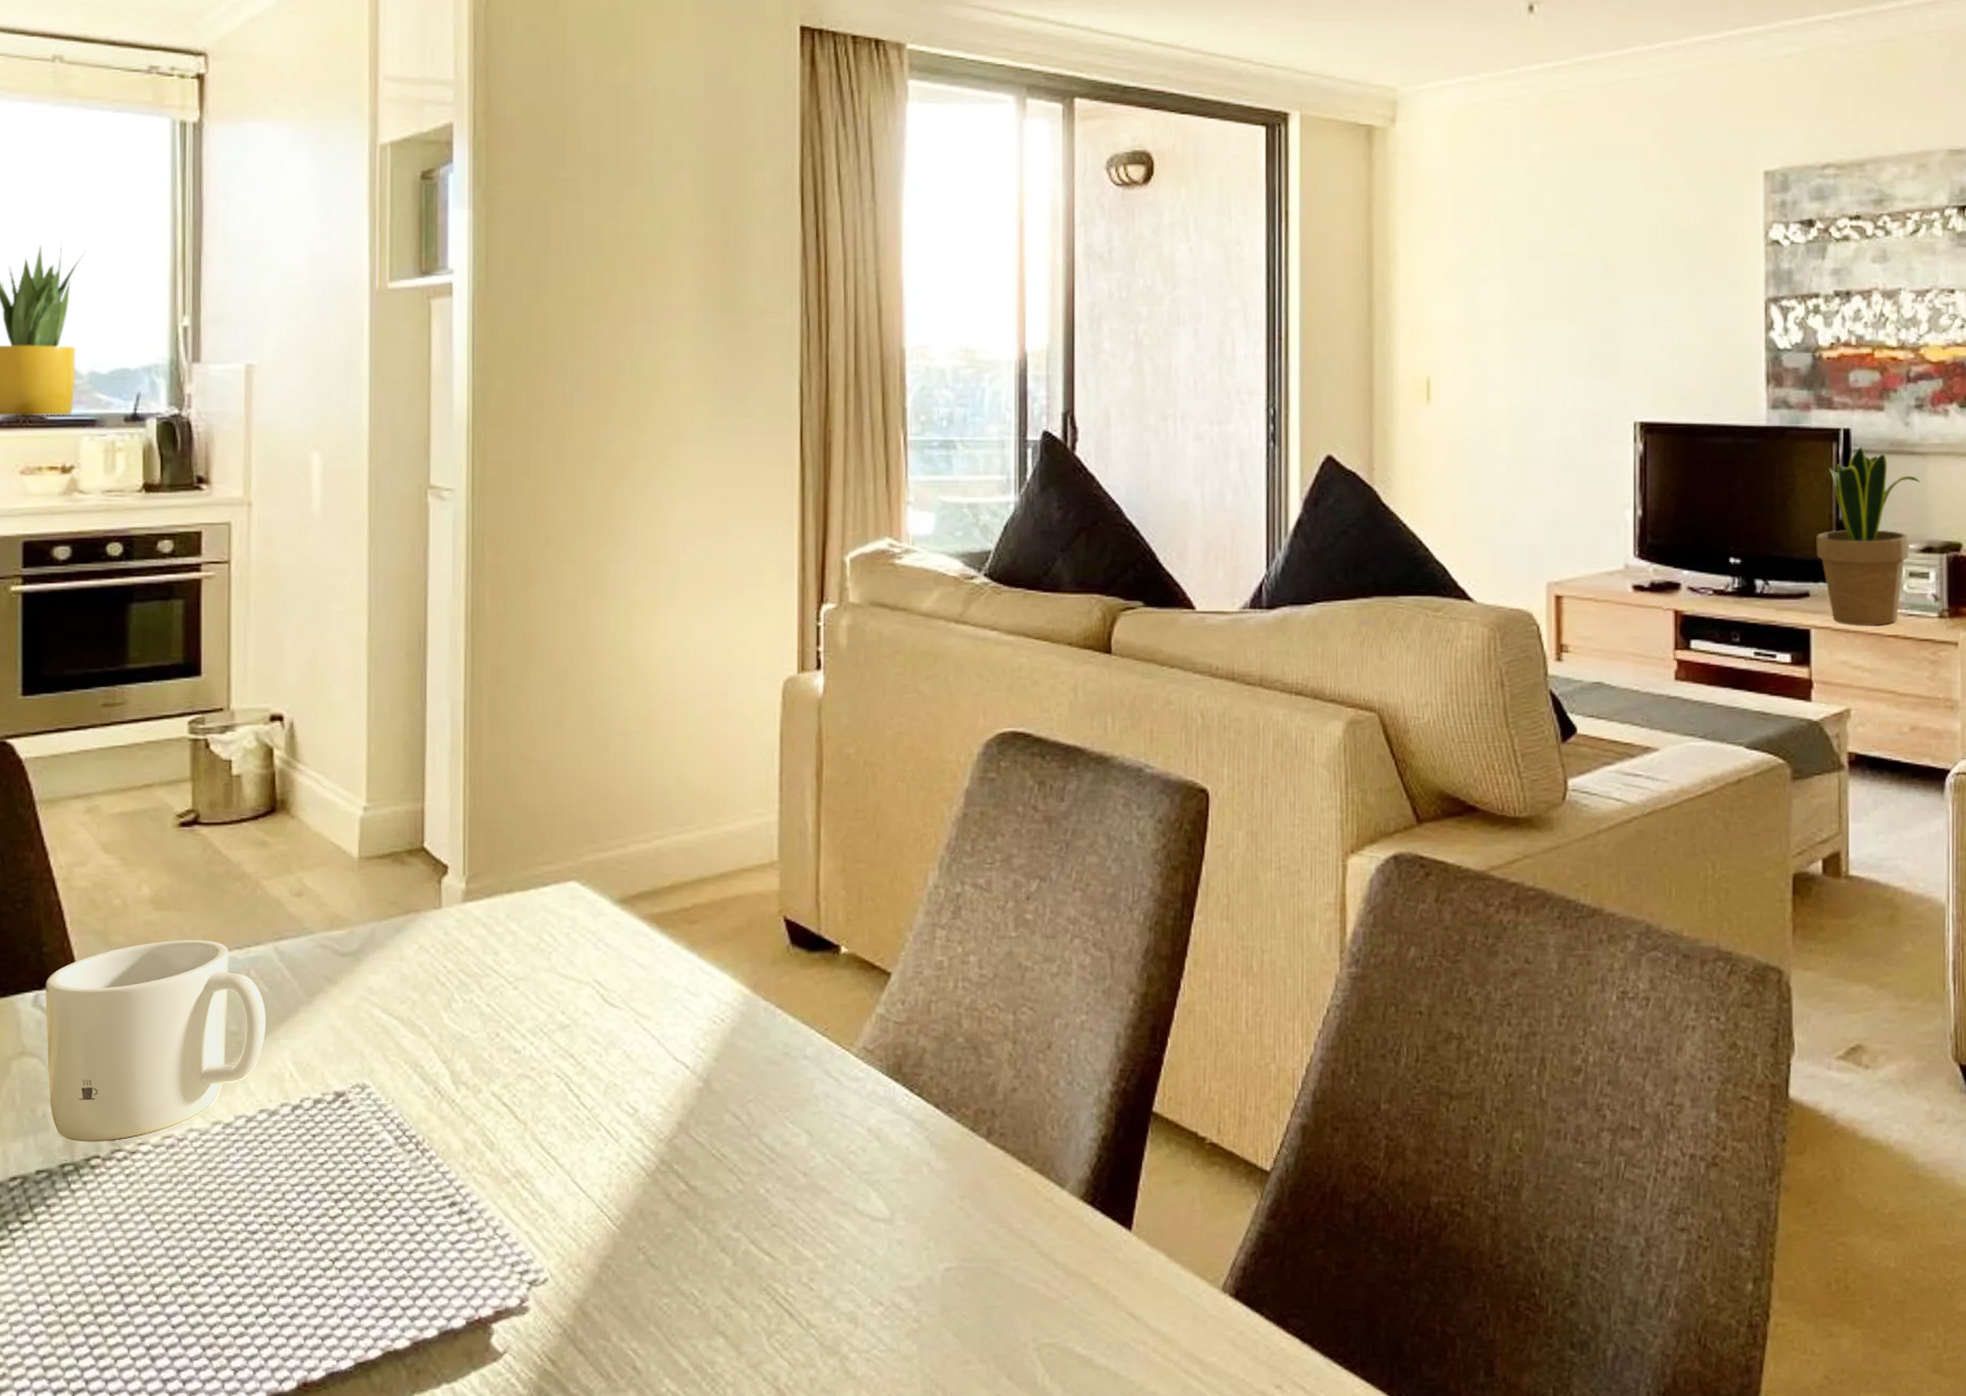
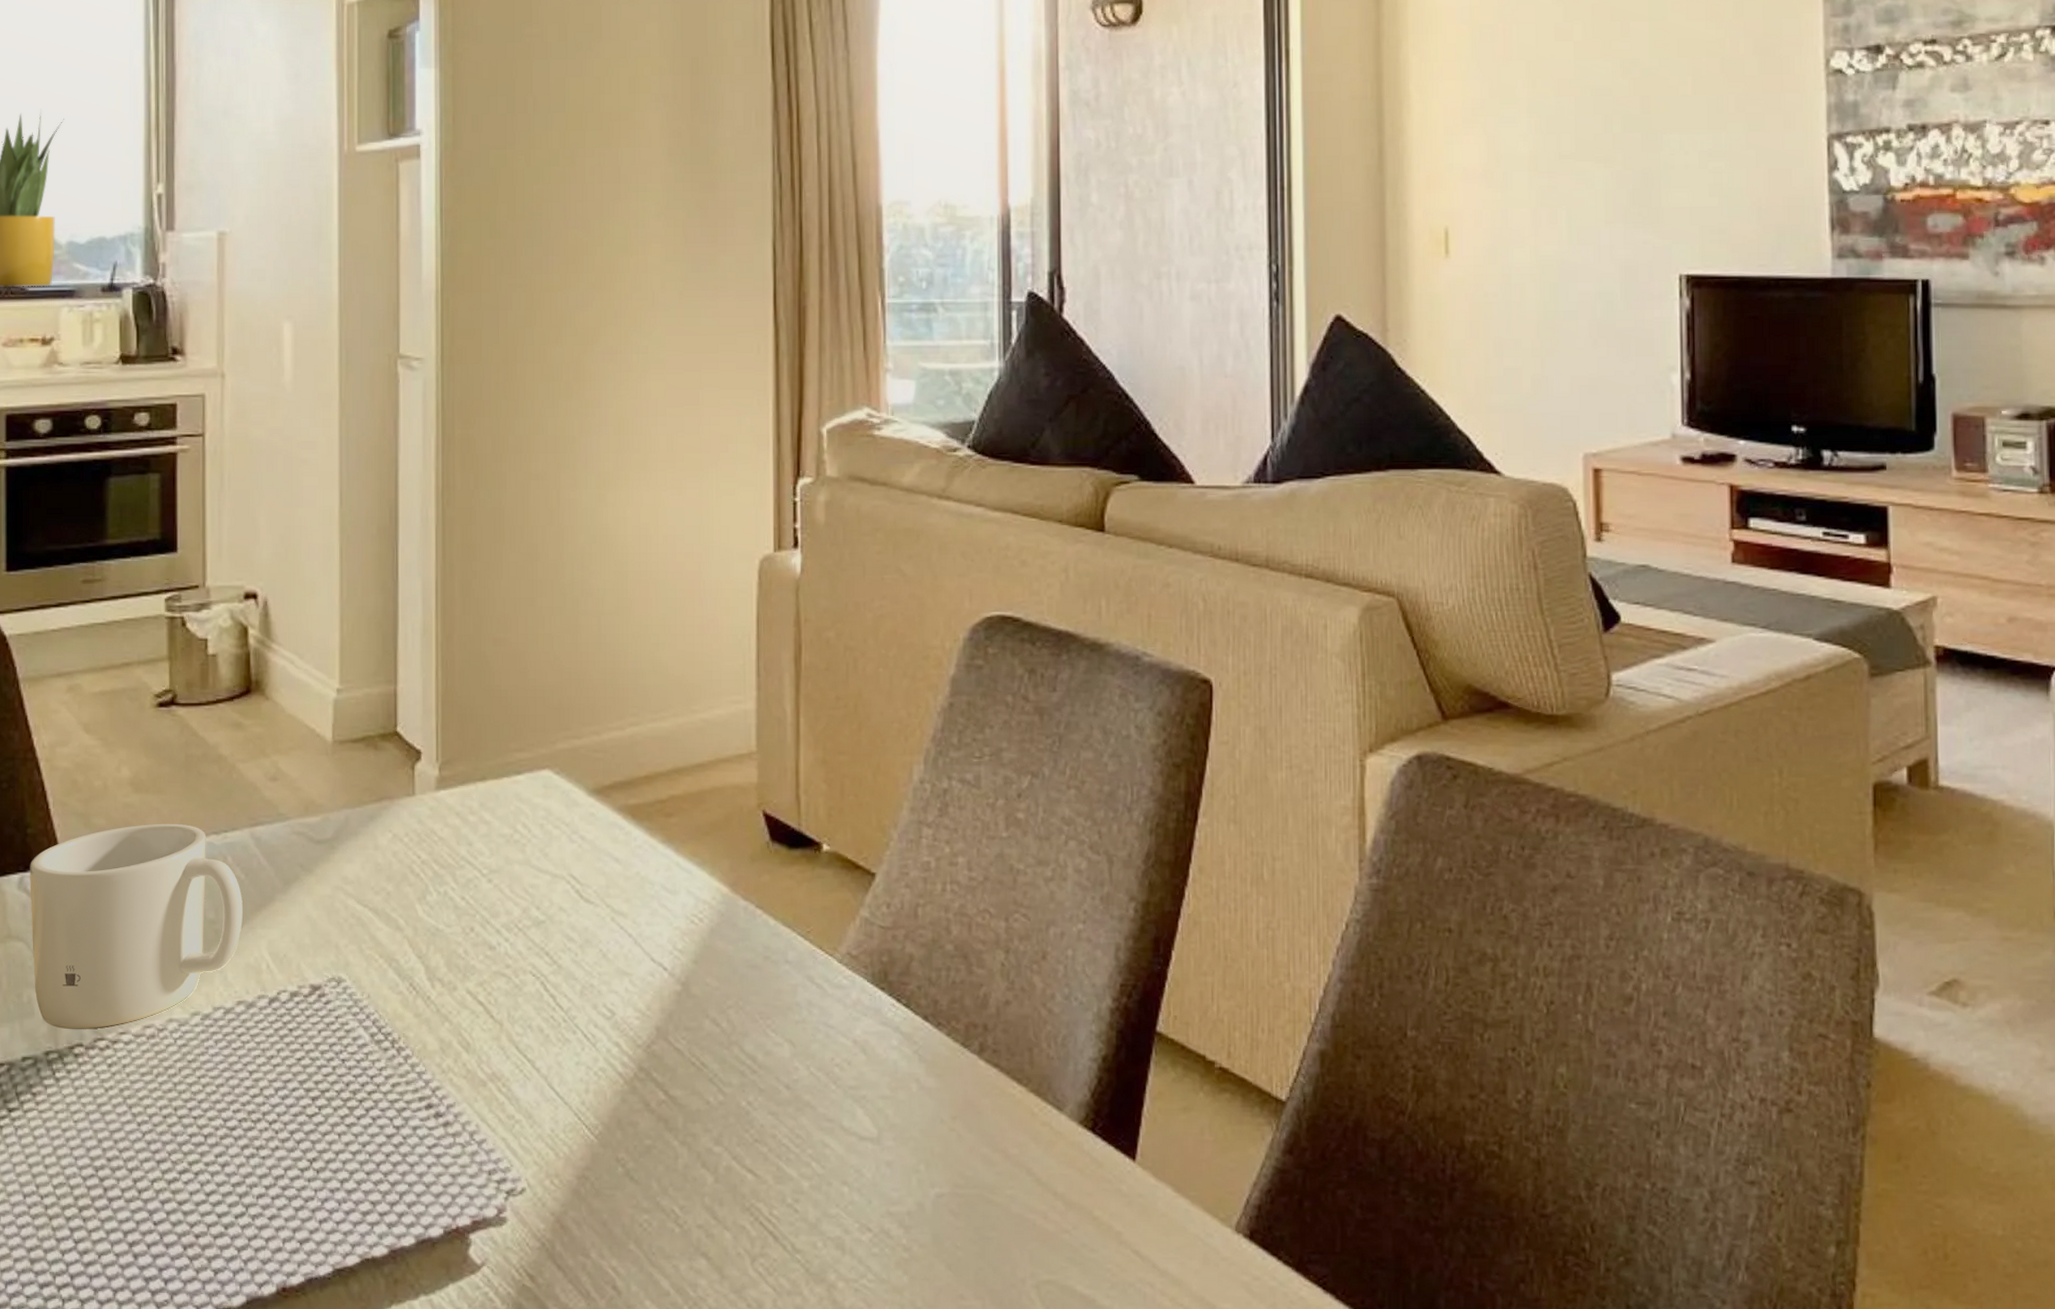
potted plant: present [1815,446,1921,626] -> none [1891,299,2014,502]

